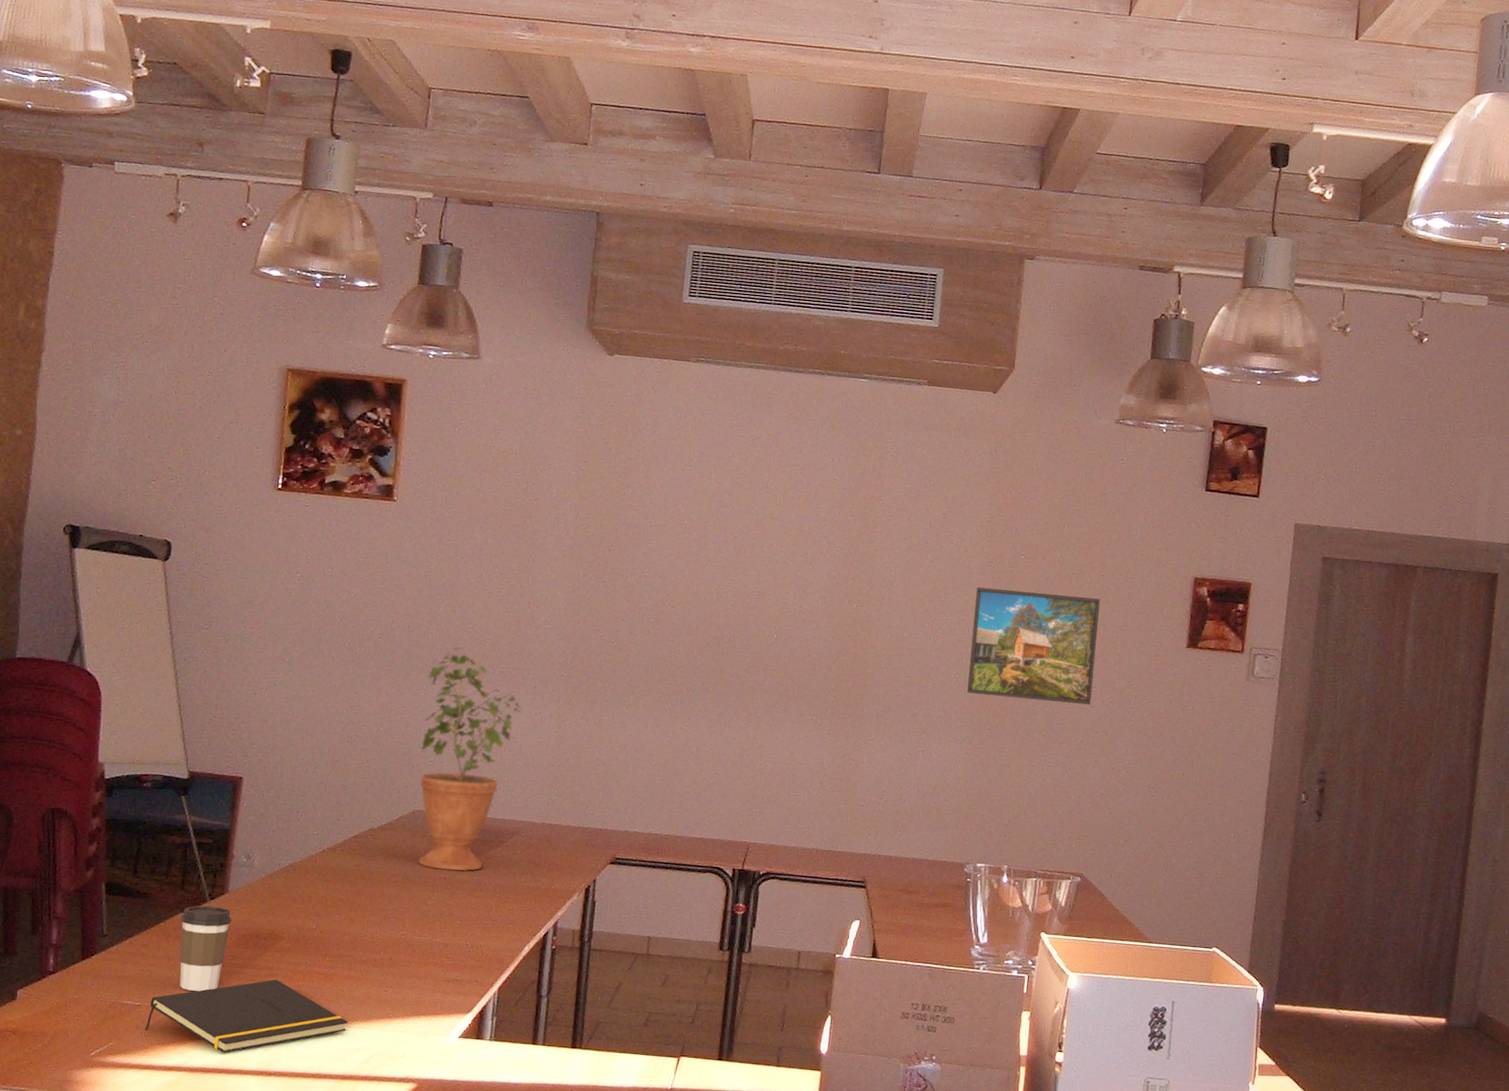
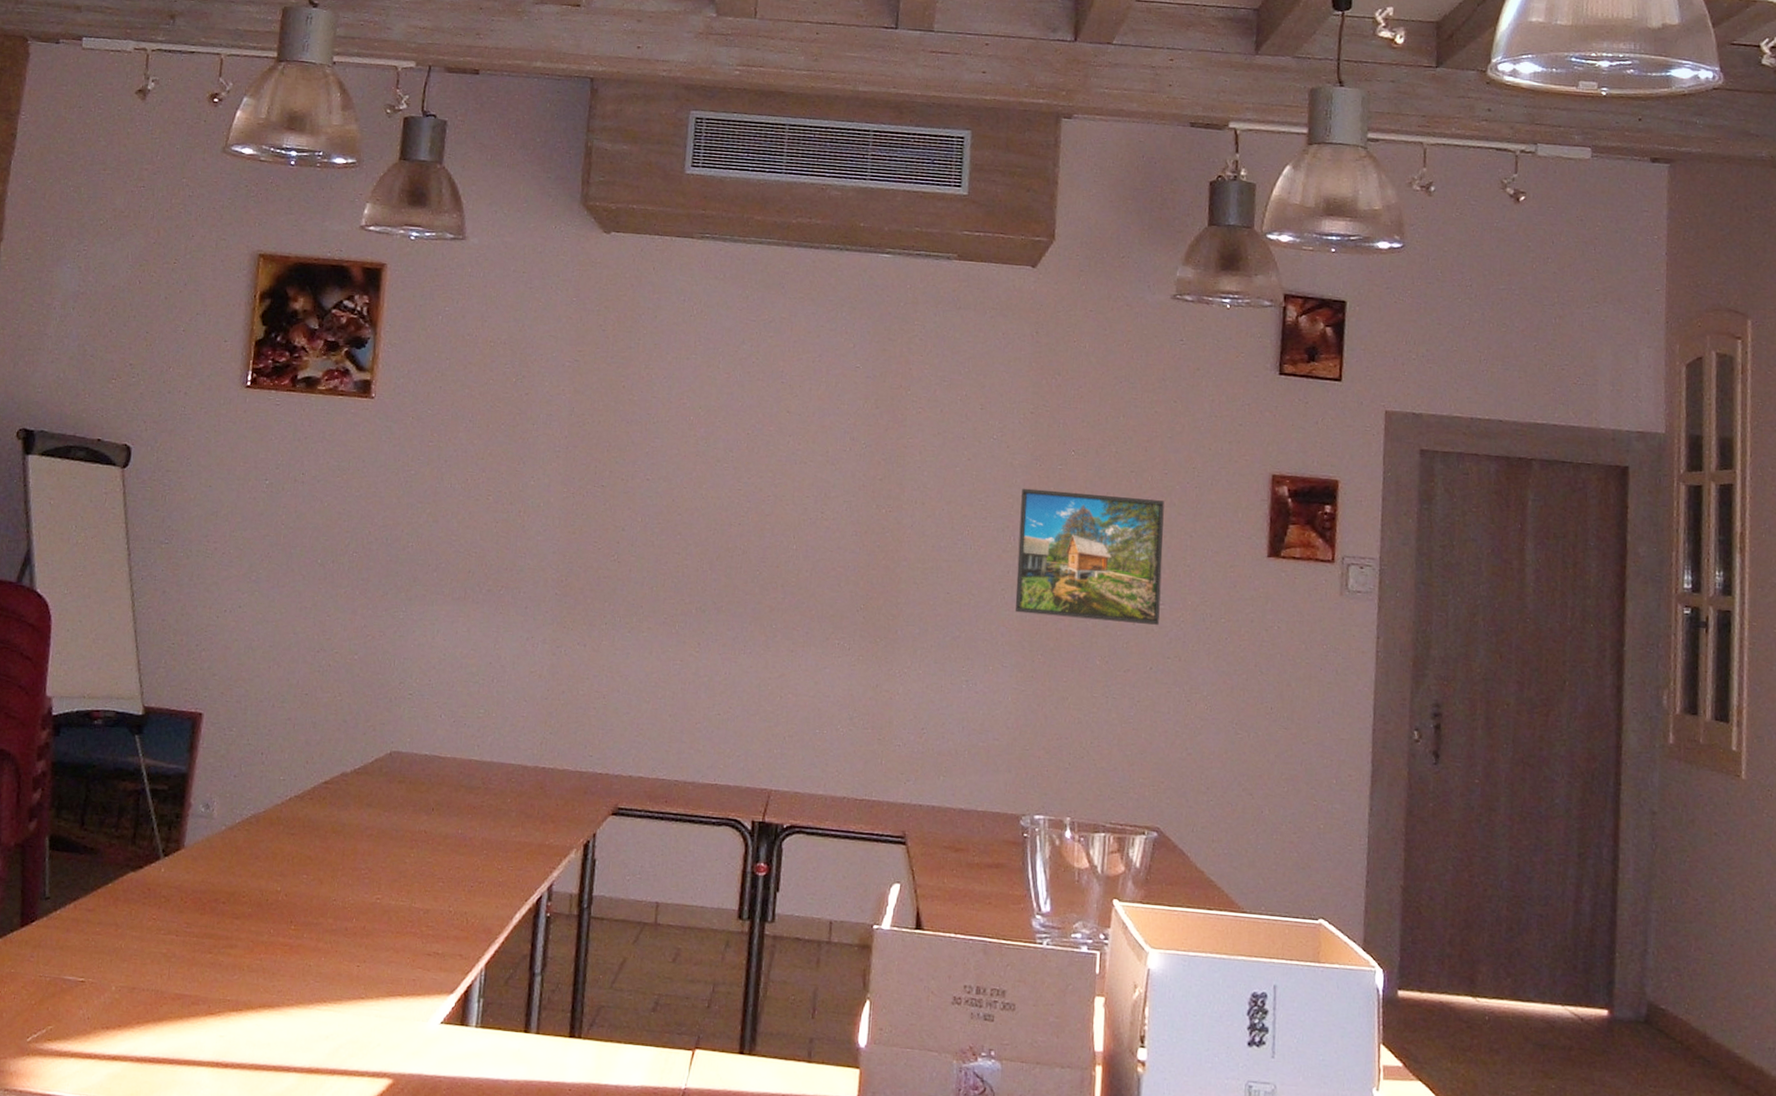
notepad: present [144,979,349,1053] -> none [87,951,316,1040]
coffee cup: present [179,905,232,992] -> none [127,863,188,966]
potted plant: present [418,647,523,872] -> none [396,562,512,824]

